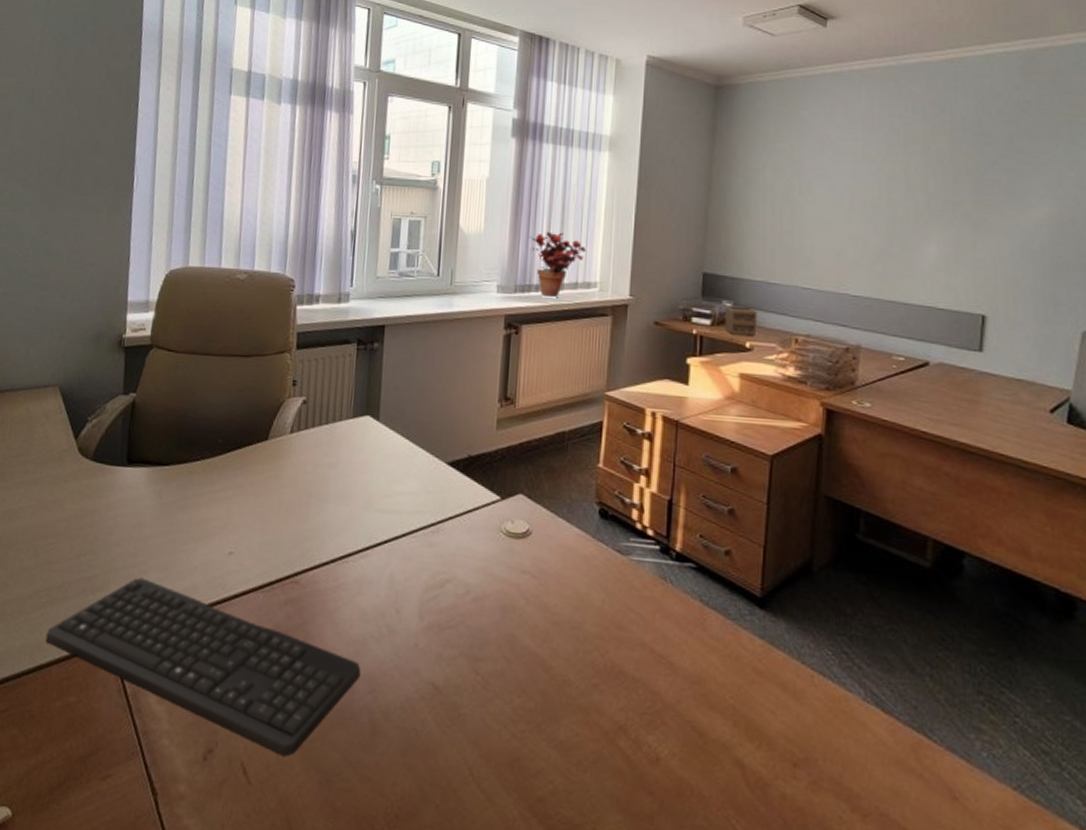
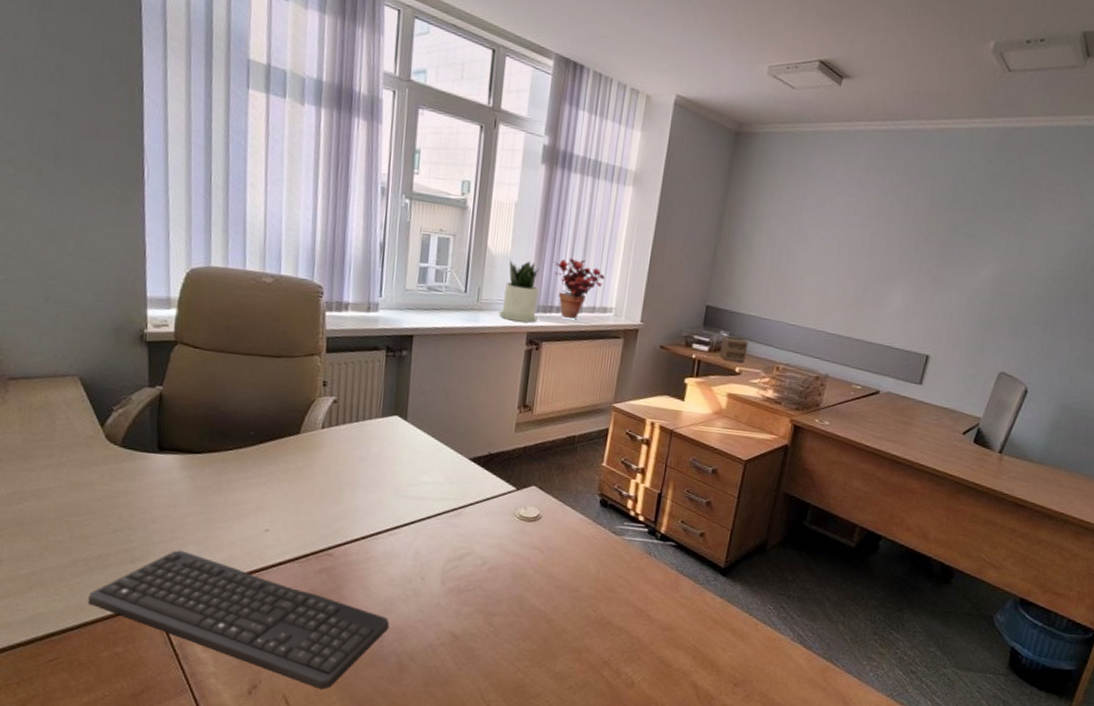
planter: none [473,237,516,305] -> present [498,259,539,323]

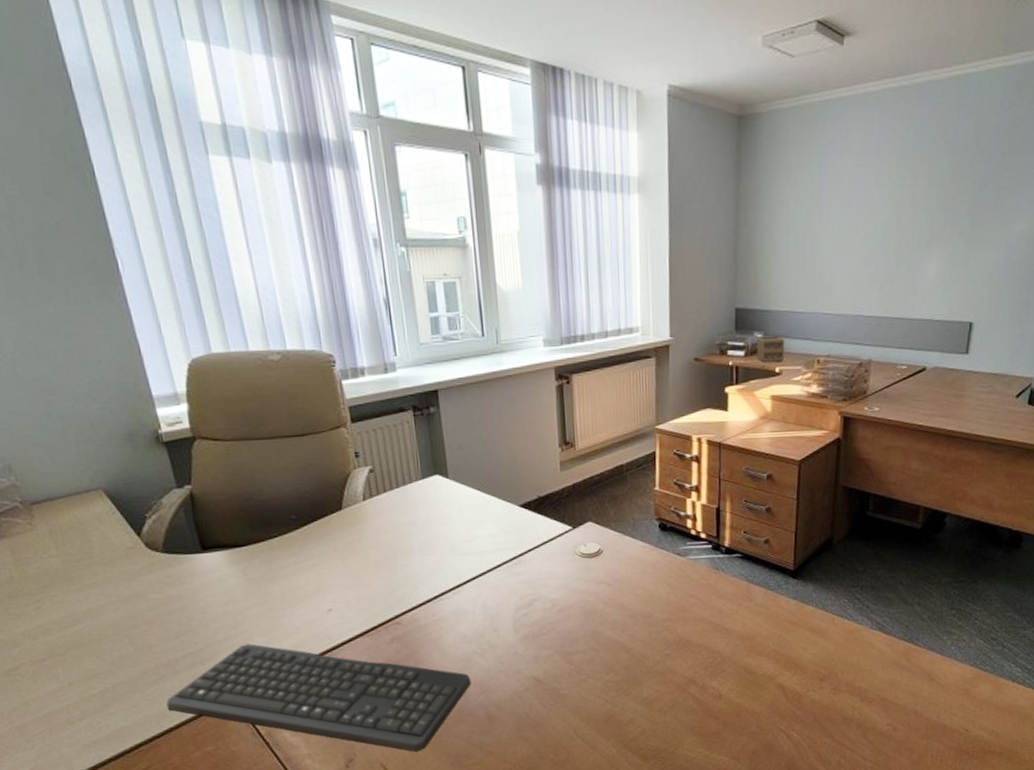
planter: present [498,259,539,323] -> none [521,292,564,358]
potted plant: present [553,258,605,320] -> none [568,281,625,347]

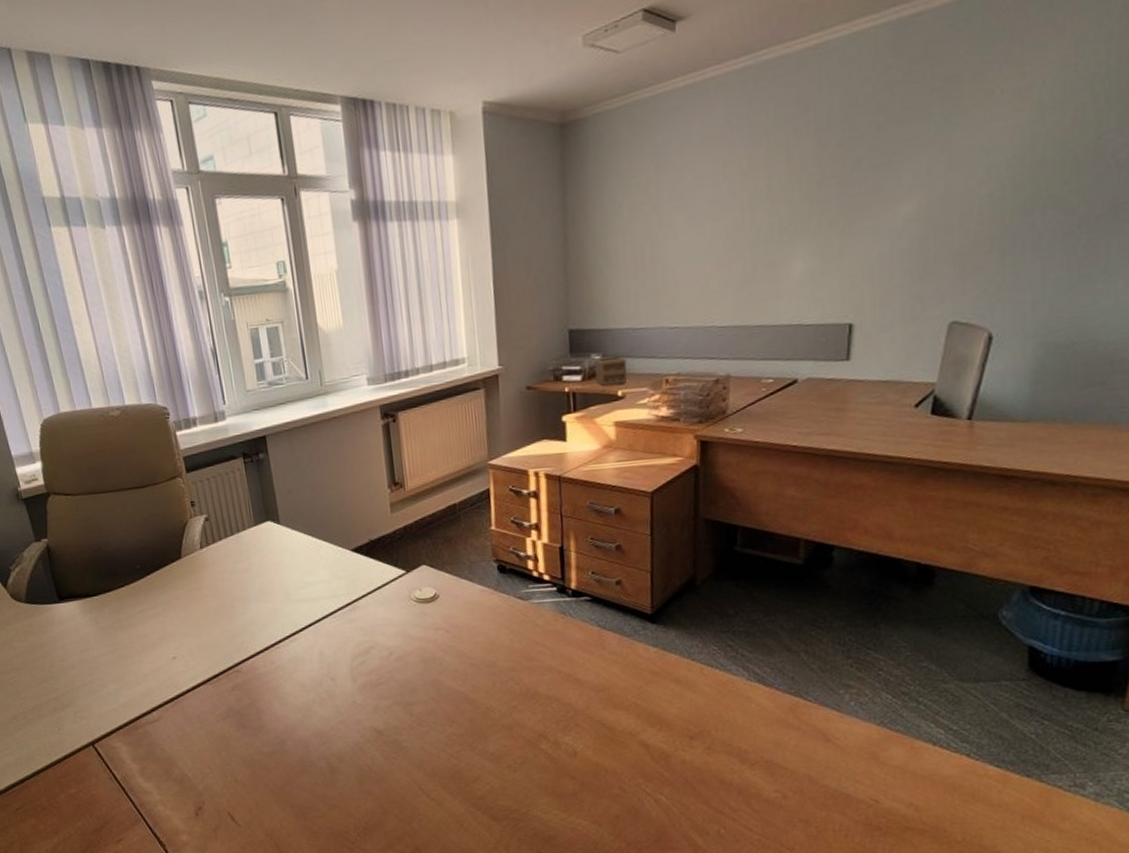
computer keyboard: present [166,644,471,752] -> none [33,690,312,802]

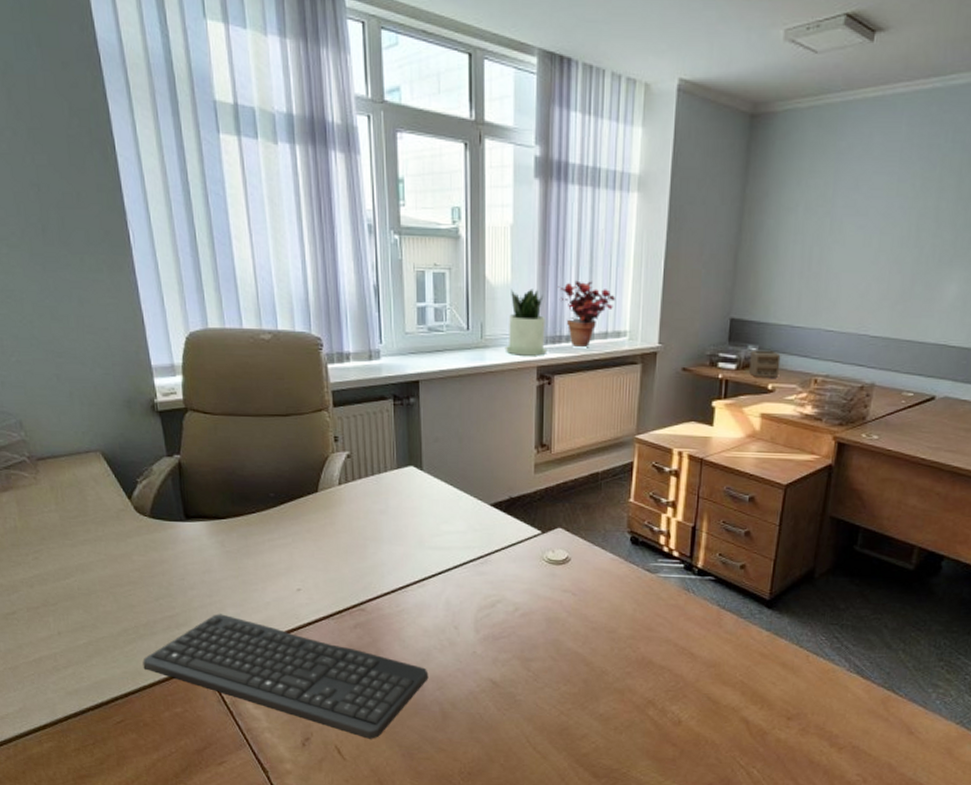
computer keyboard: none [33,690,312,802] -> present [142,614,429,739]
planter: none [344,329,388,398] -> present [504,288,548,356]
potted plant: none [390,313,449,382] -> present [558,280,615,348]

